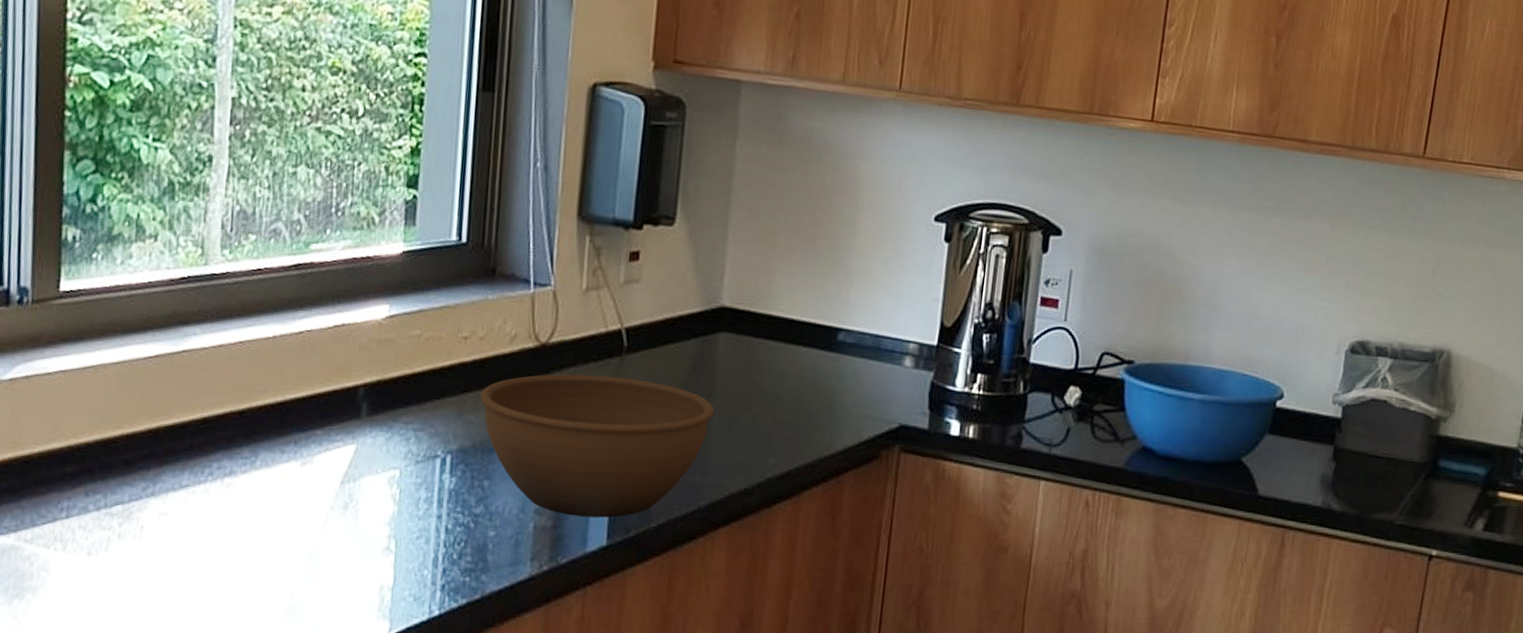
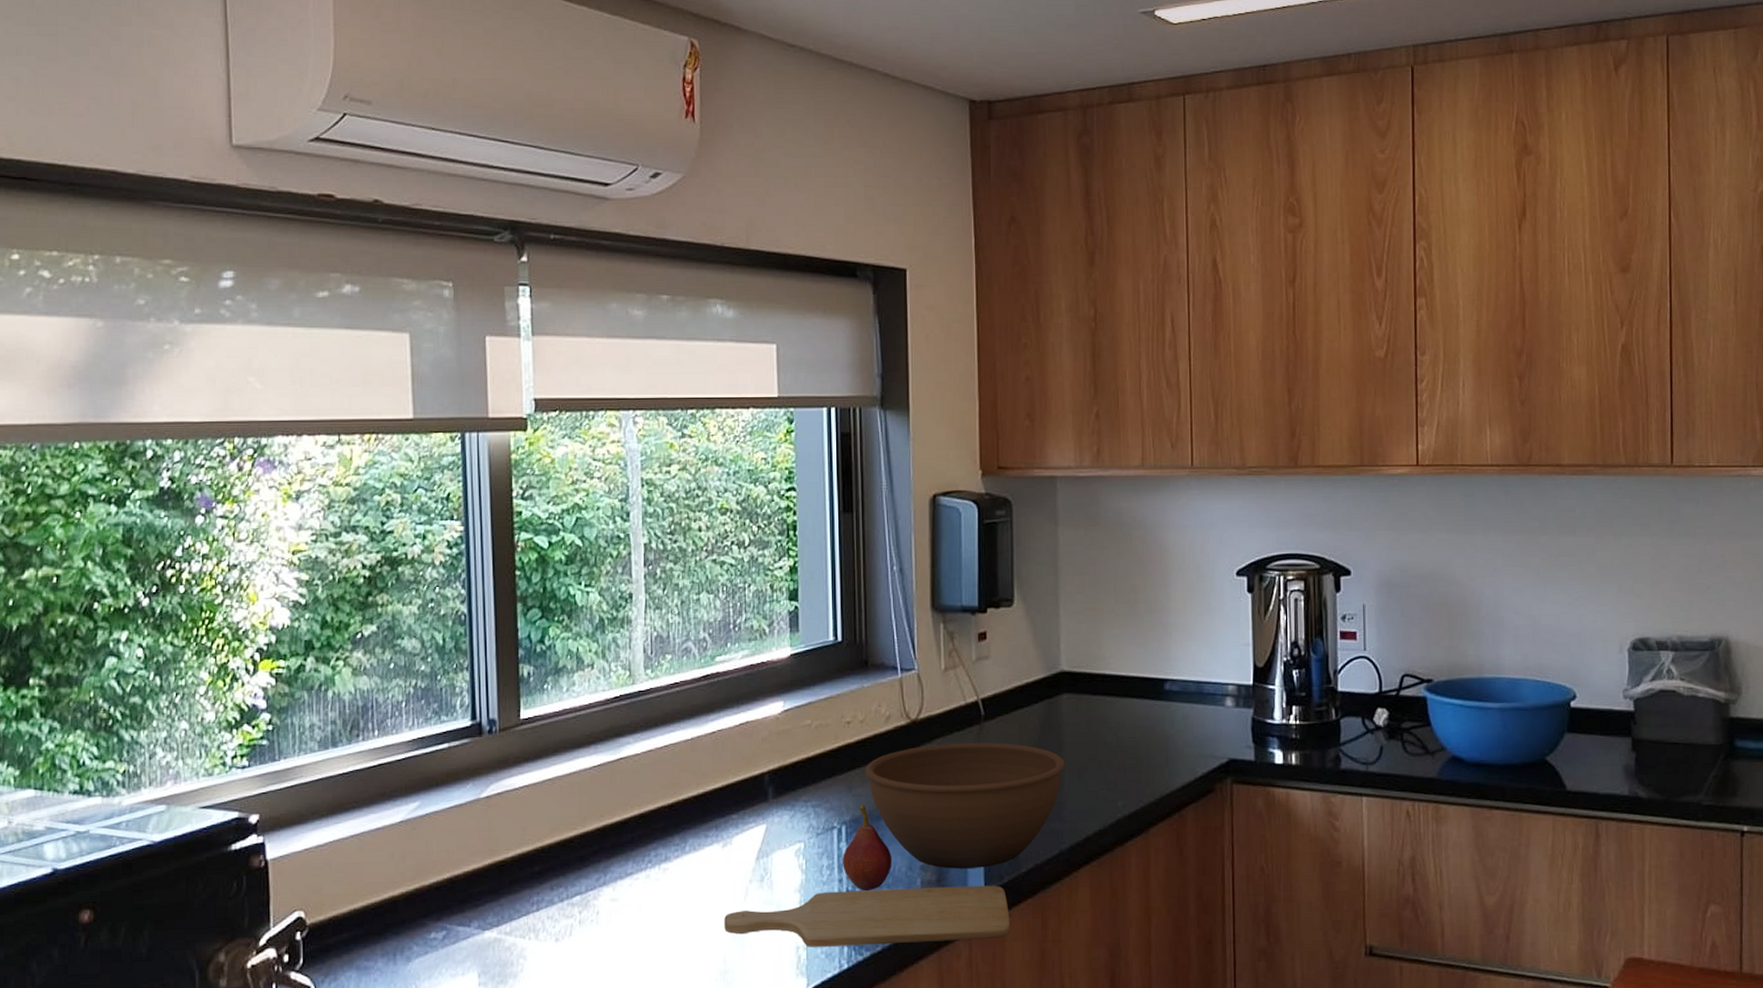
chopping board: none [295,527,633,597] -> present [724,885,1011,947]
fruit: none [443,433,503,531] -> present [843,804,892,890]

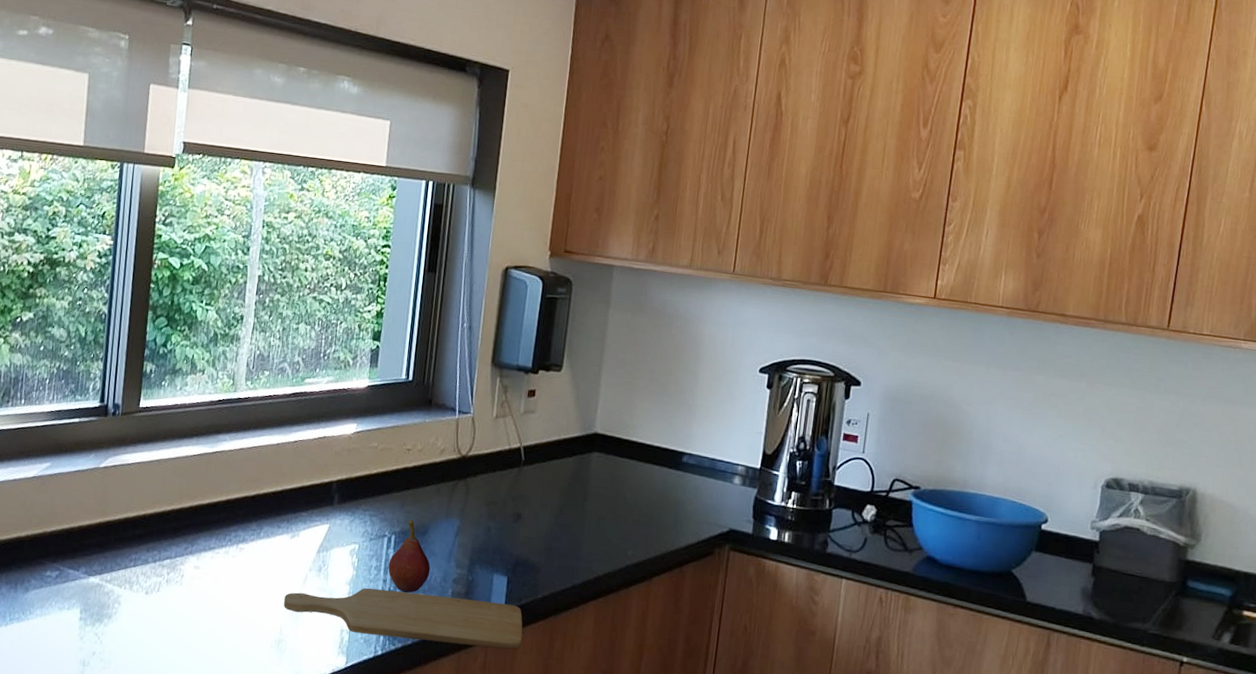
bowl: present [865,742,1066,869] -> none [417,479,588,589]

